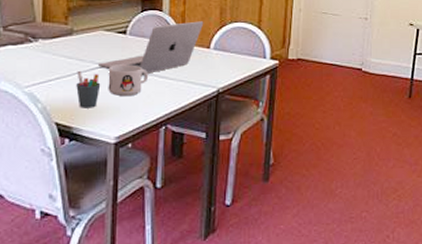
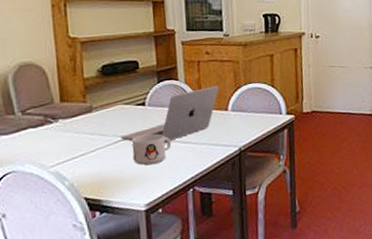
pen holder: present [76,70,101,108] -> none [100,145,126,181]

